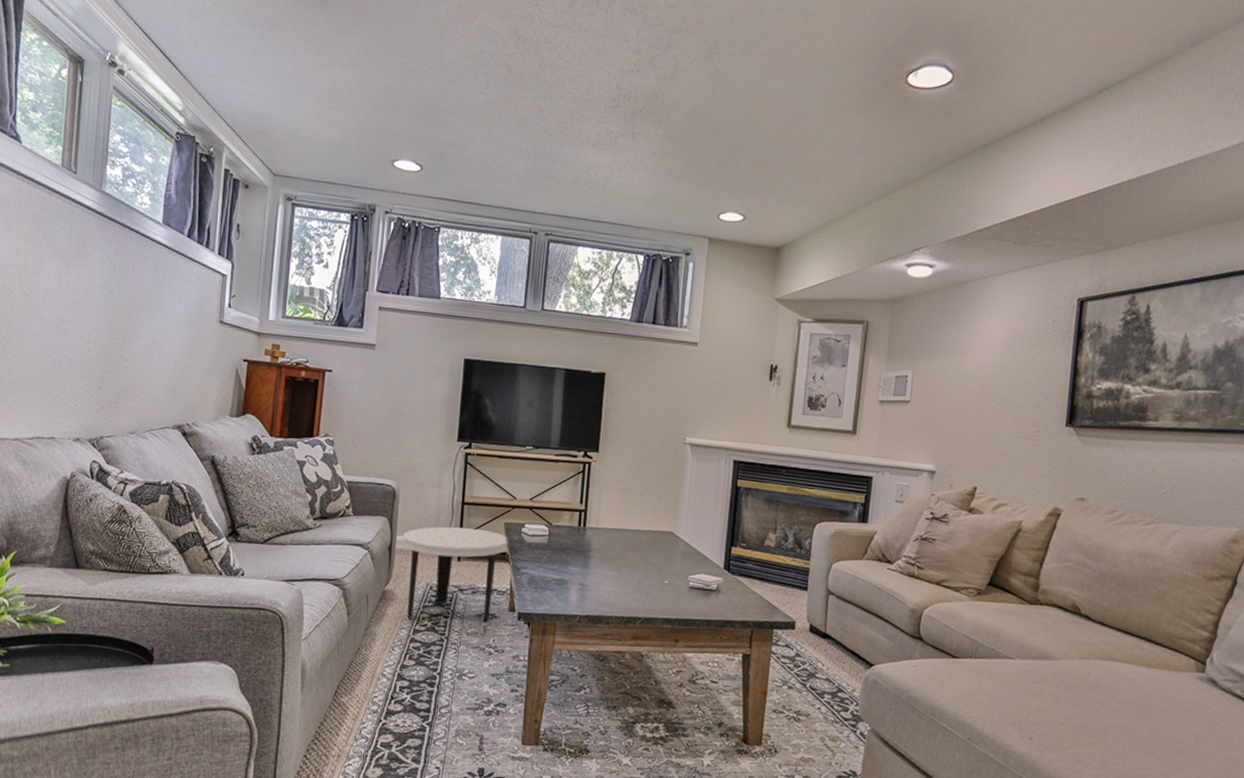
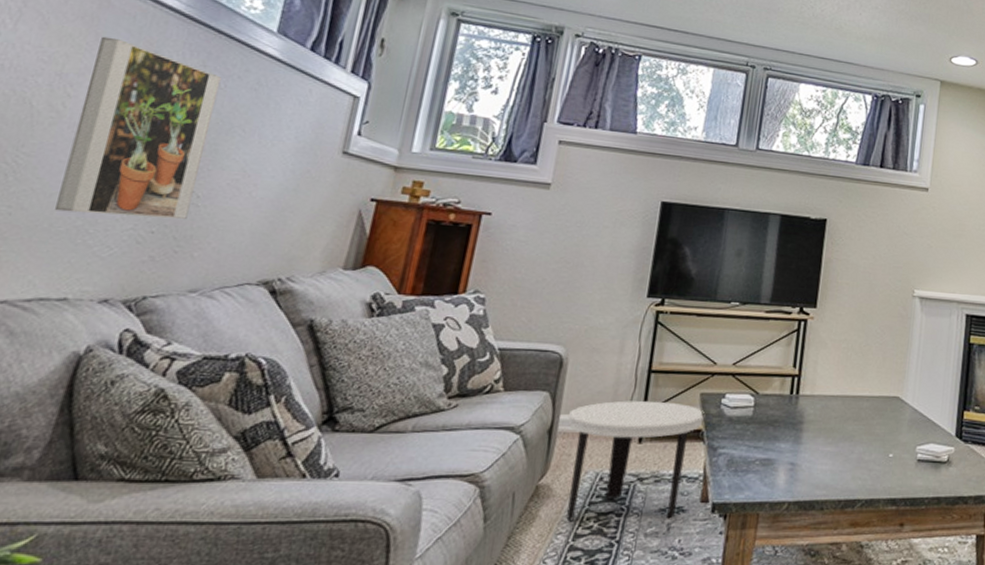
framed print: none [37,233,129,378] -> present [55,36,222,220]

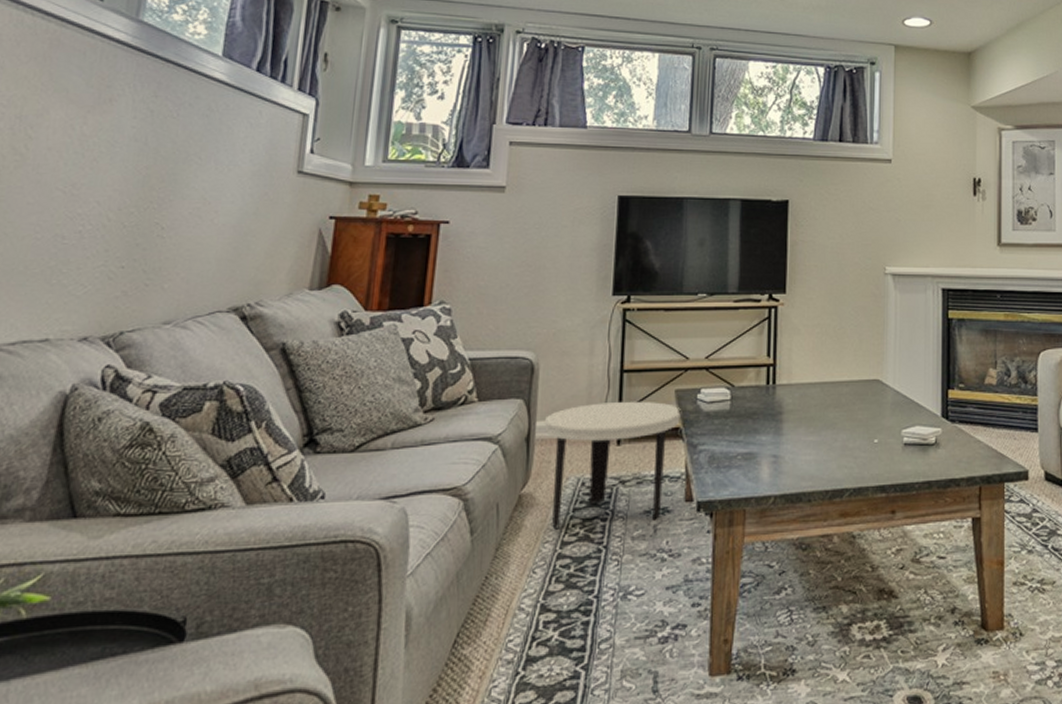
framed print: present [55,36,222,220] -> none [29,75,174,254]

